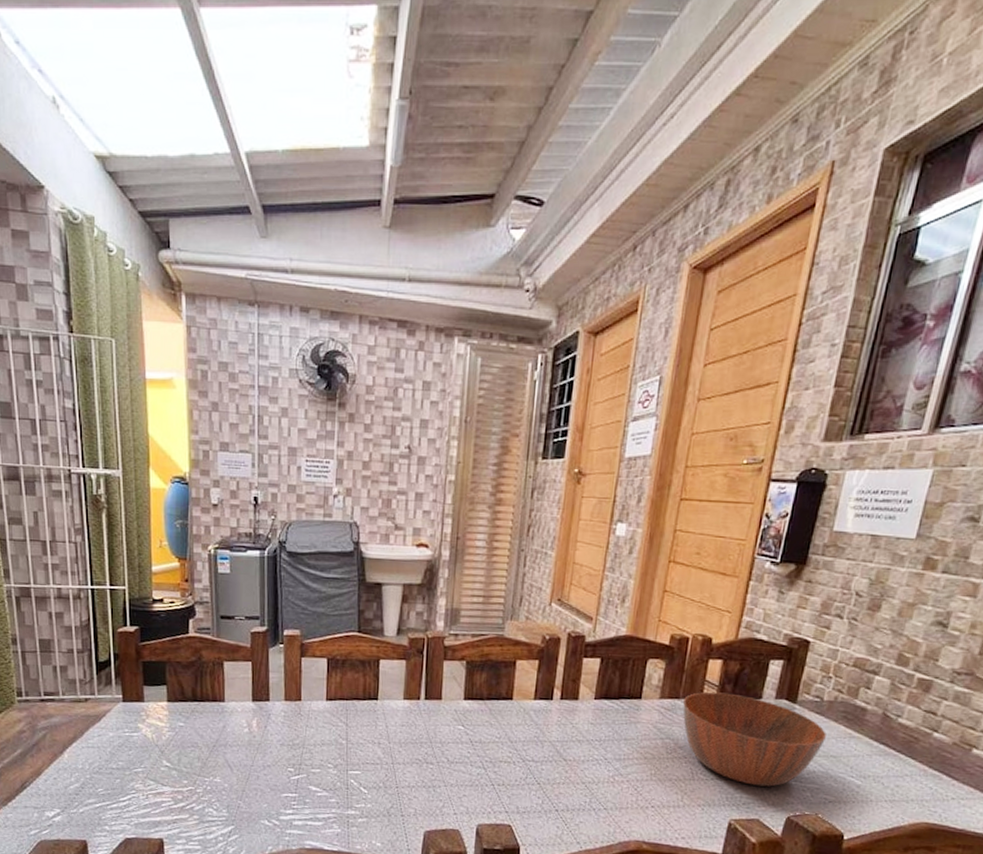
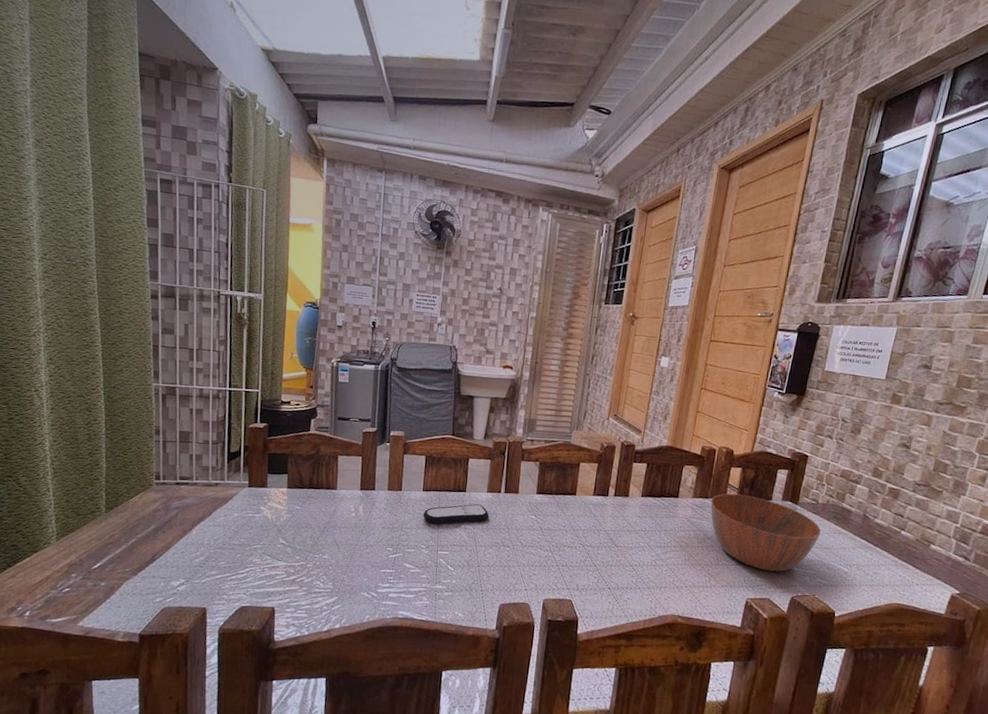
remote control: none [327,714,407,740] -> present [423,504,489,525]

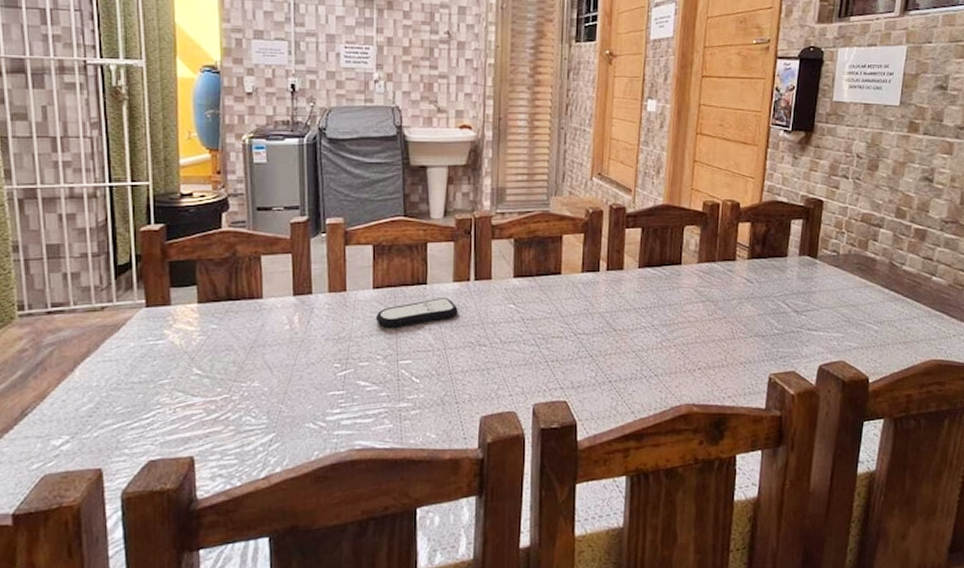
bowl: present [711,493,821,572] -> none [719,253,845,339]

